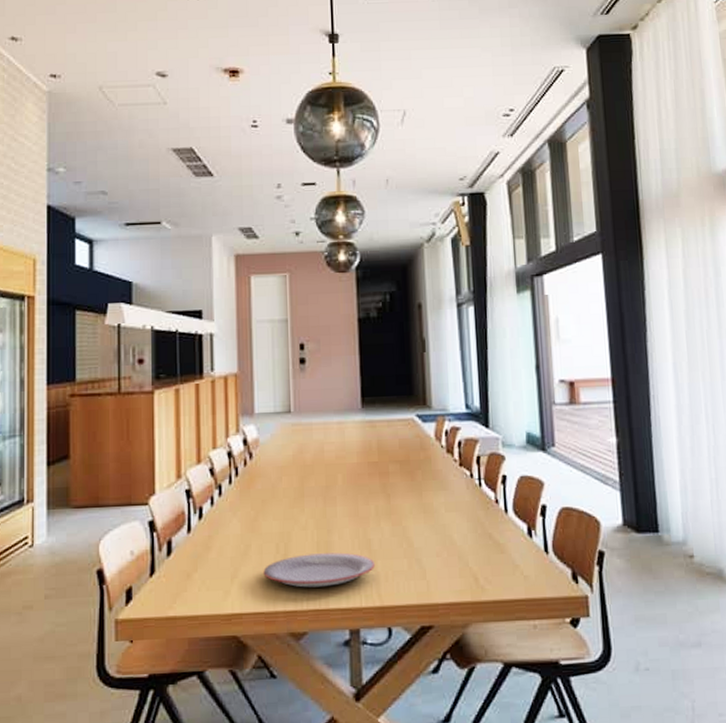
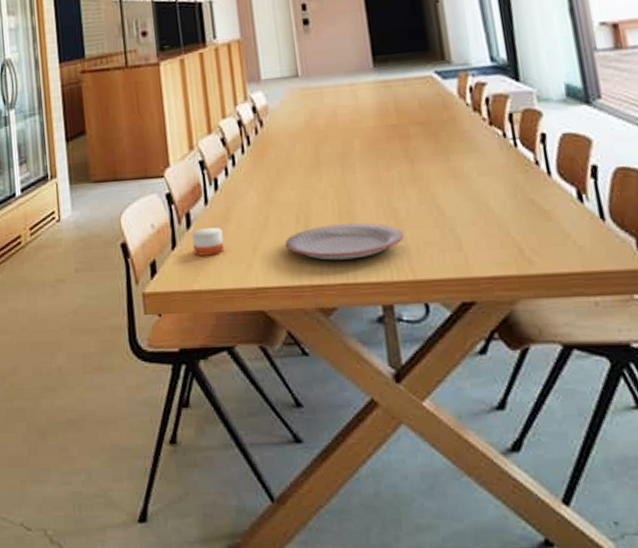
candle: none [172,554,203,583] -> present [192,227,225,256]

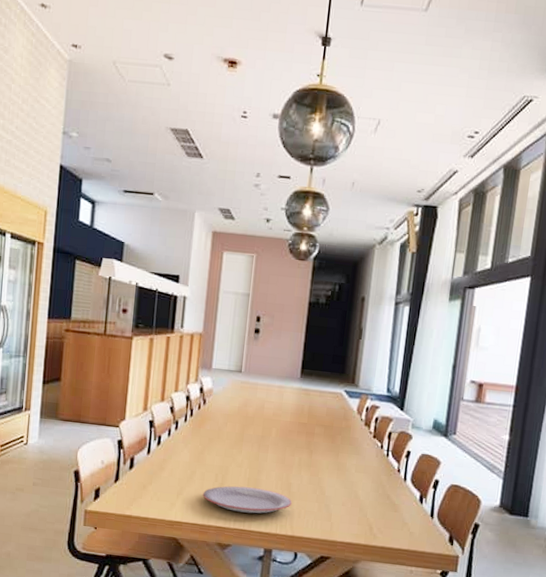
candle: present [192,227,225,256] -> none [131,470,157,492]

